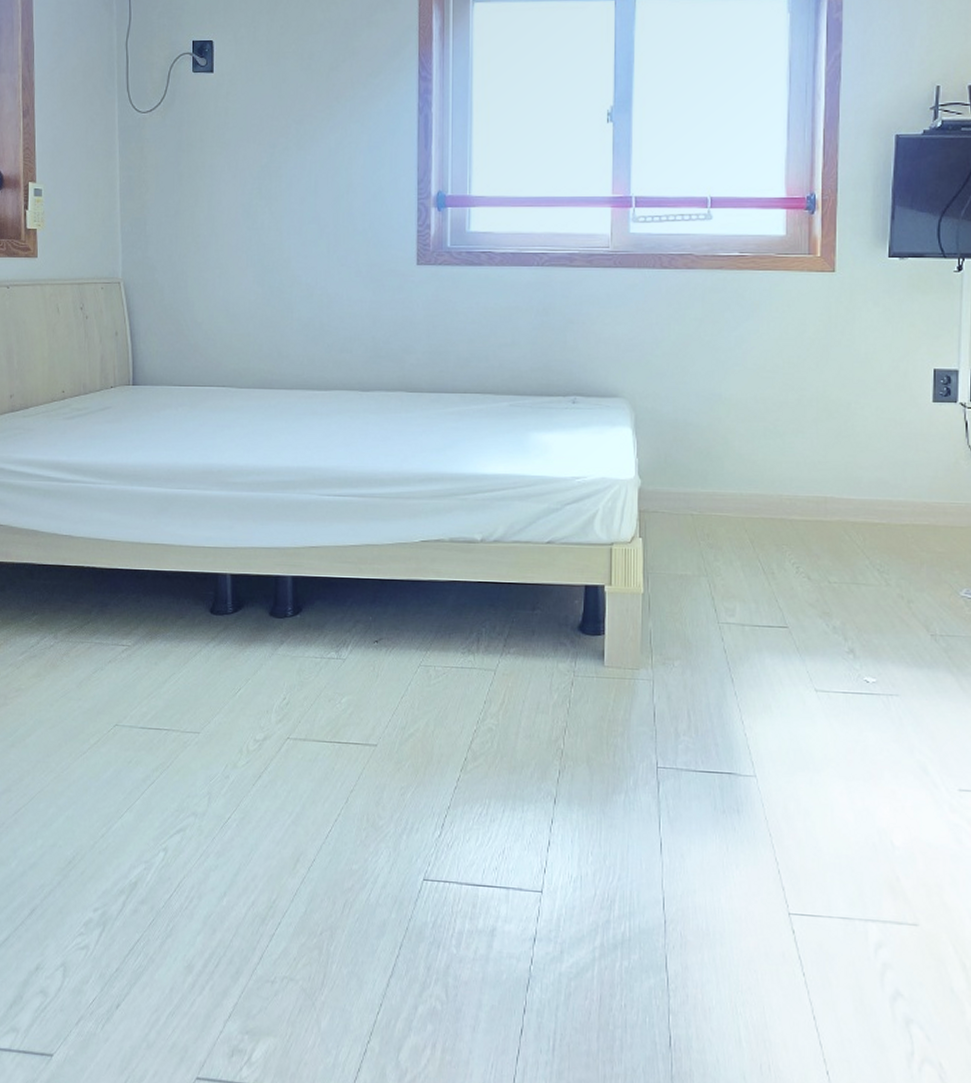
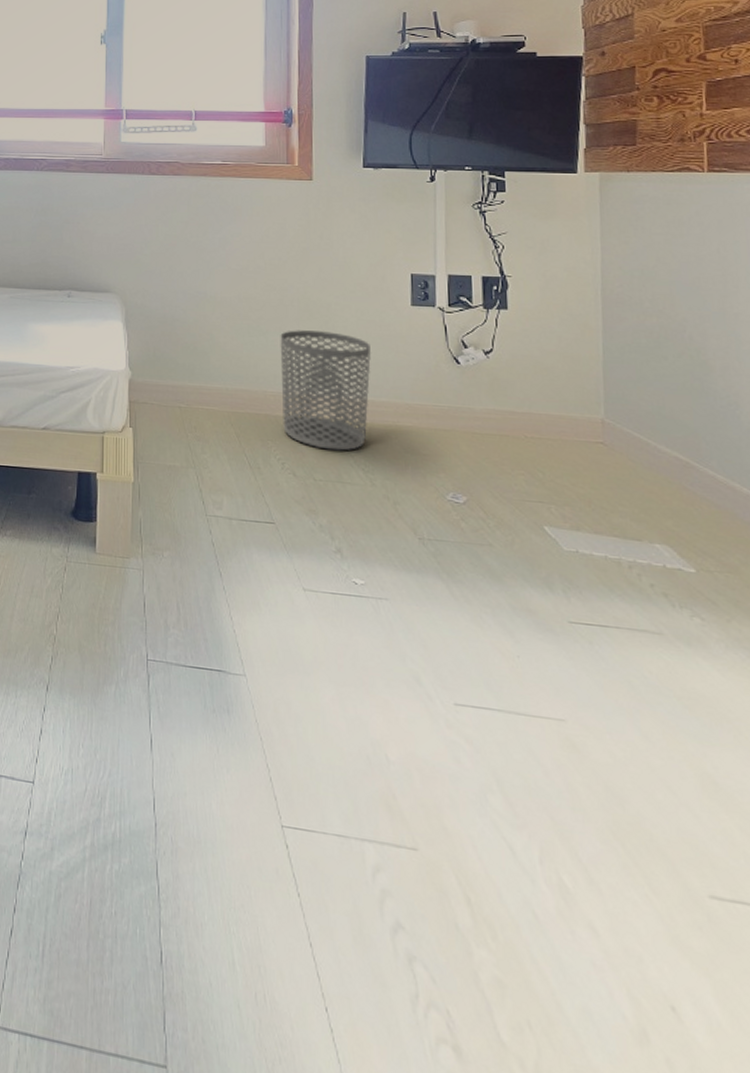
waste bin: none [797,431,890,552] -> present [280,330,371,451]

